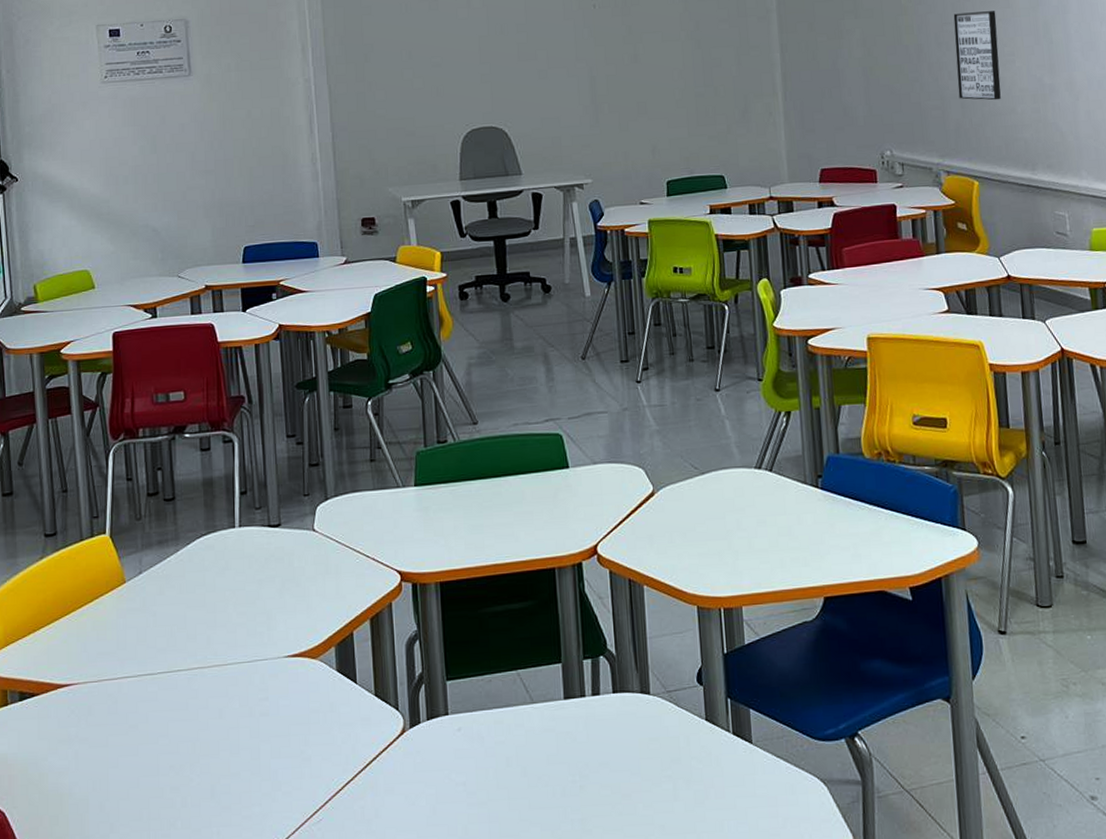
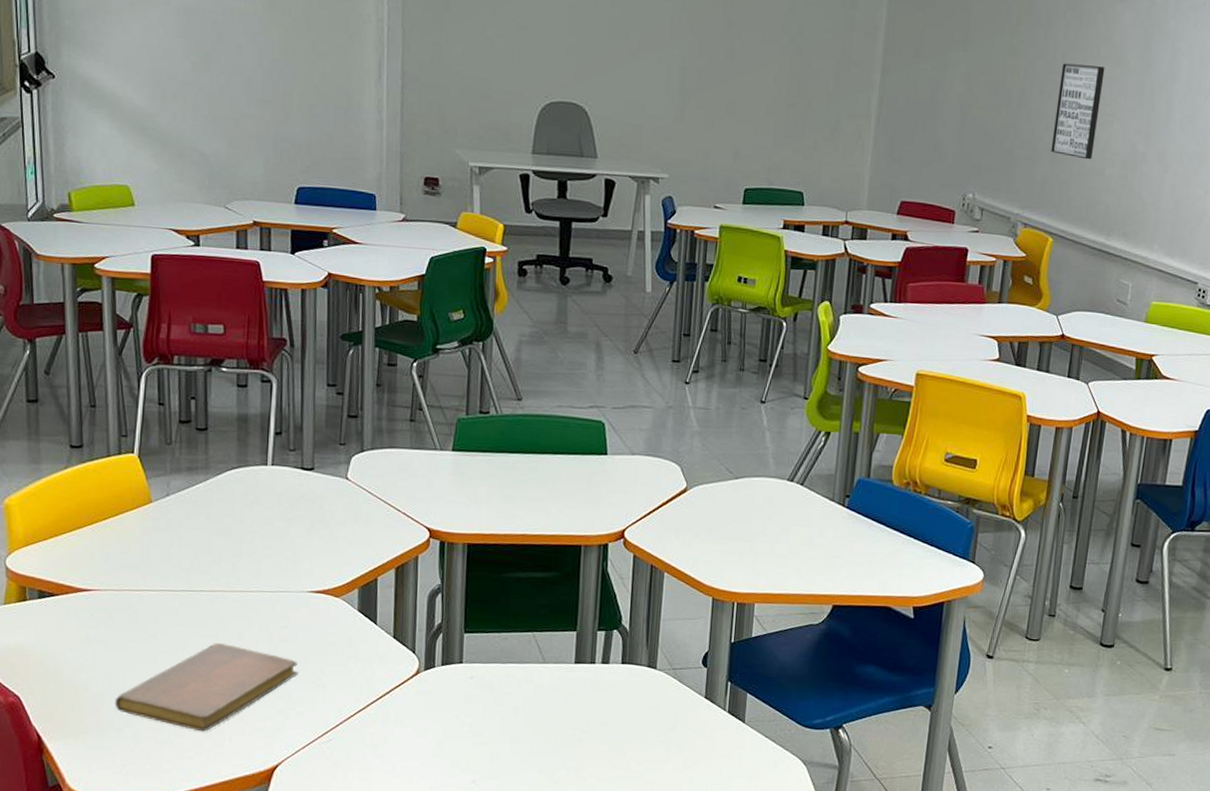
notebook: none [99,725,282,828] -> present [115,643,298,732]

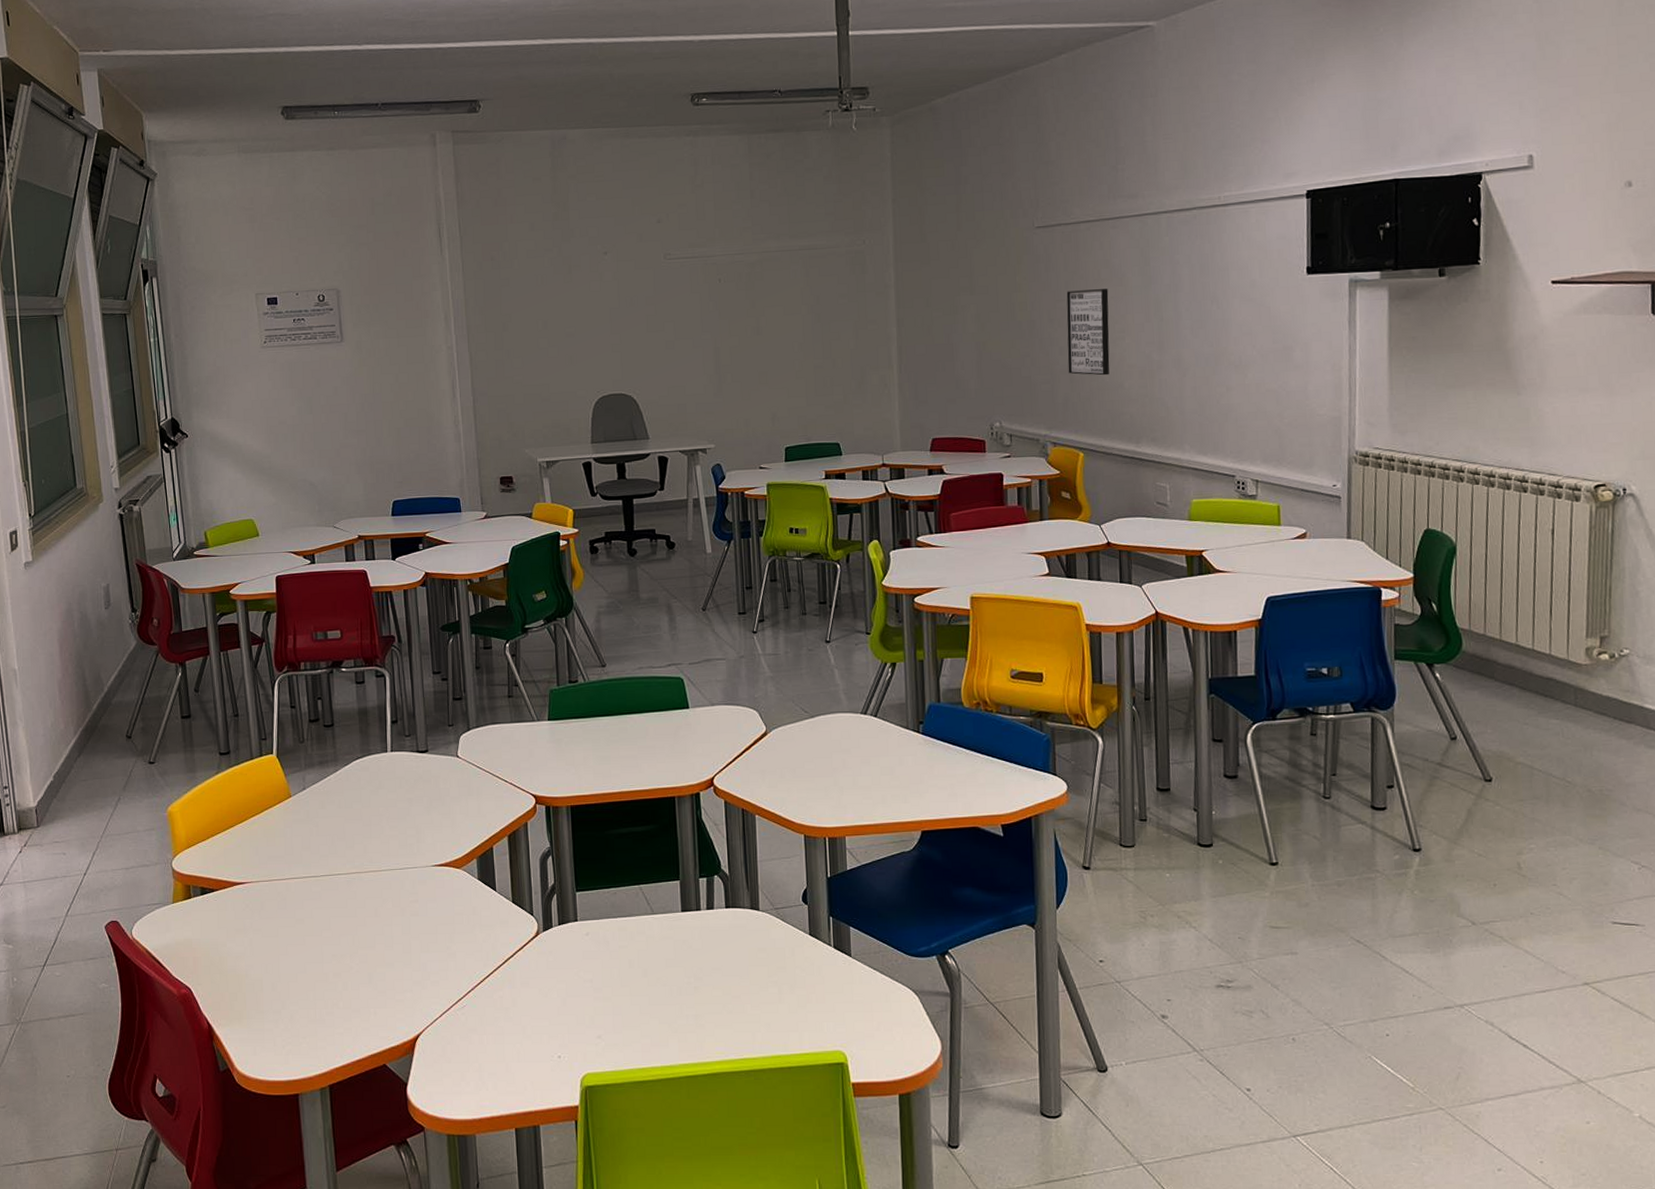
notebook: present [115,643,298,732] -> none [272,922,430,1008]

